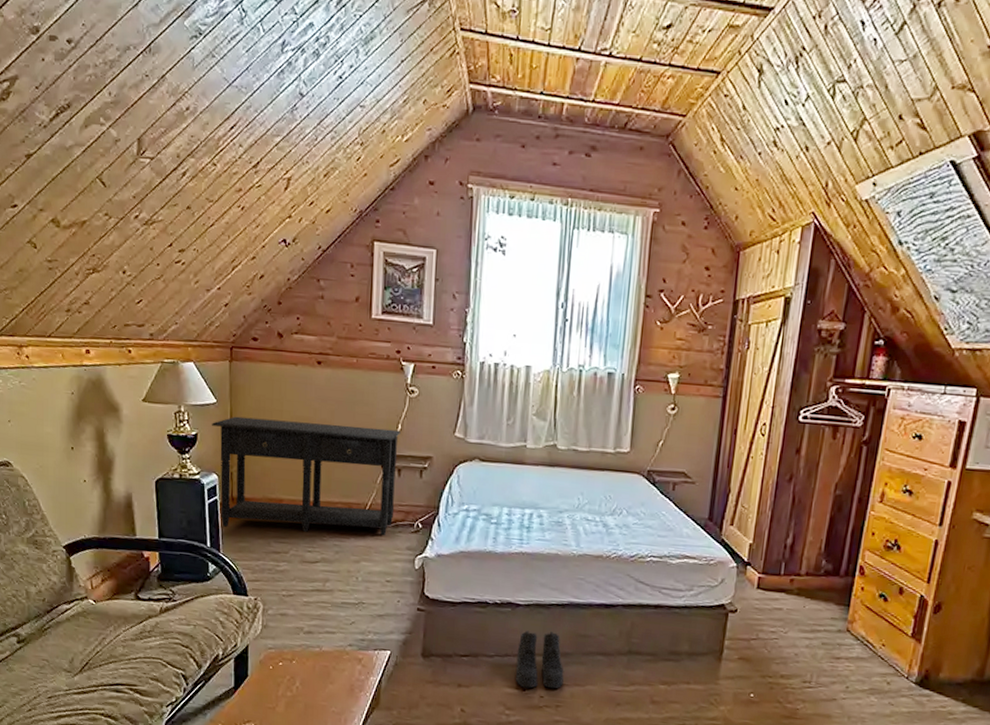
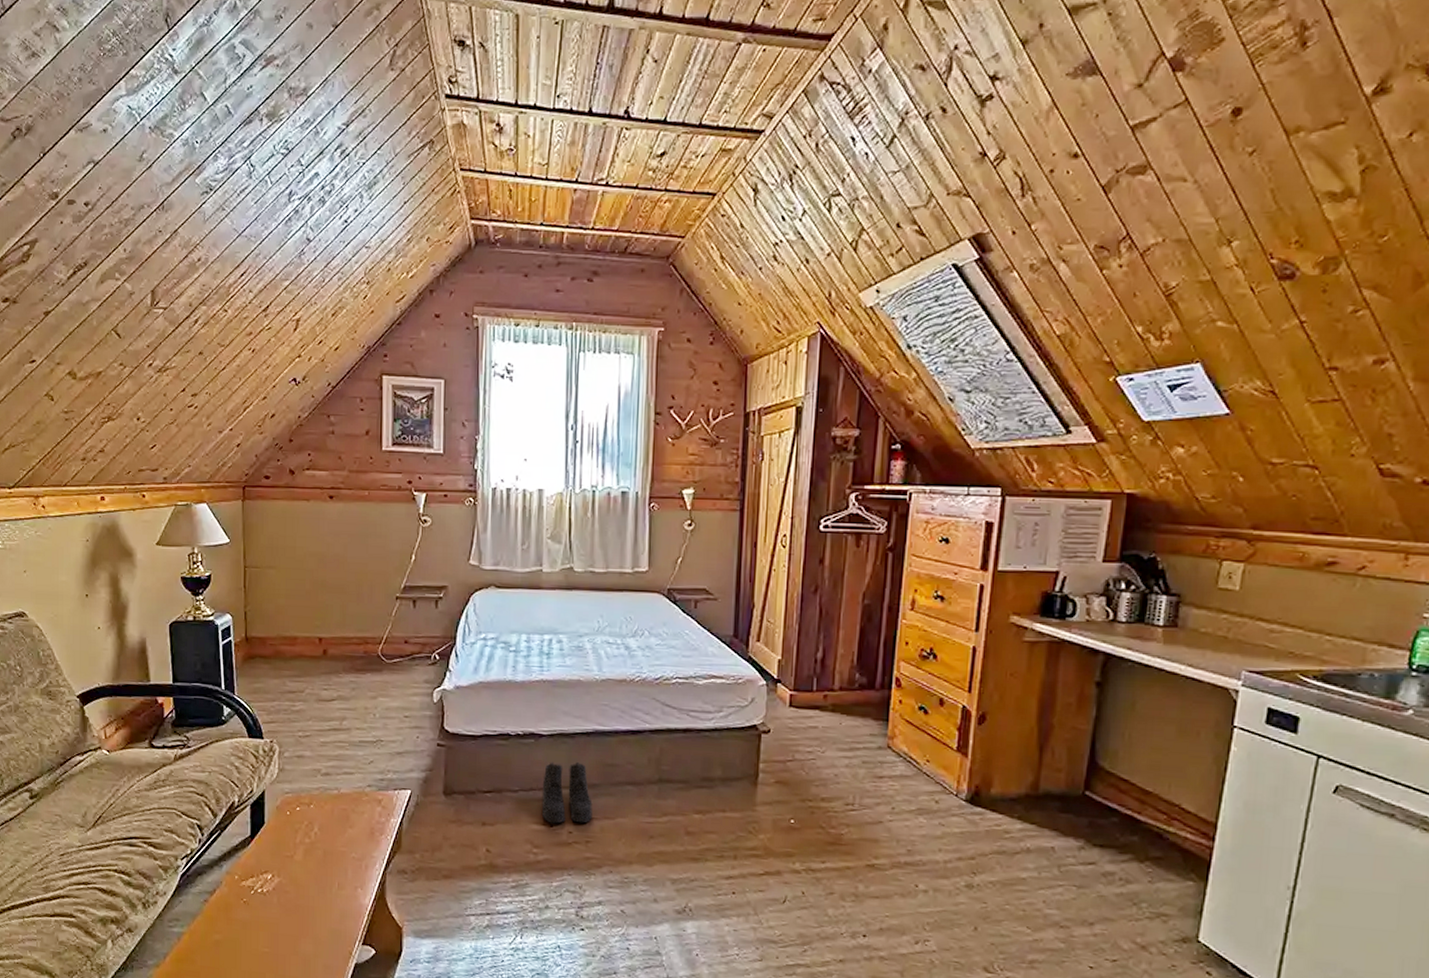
console table: present [212,416,400,536] -> none [225,555,414,671]

